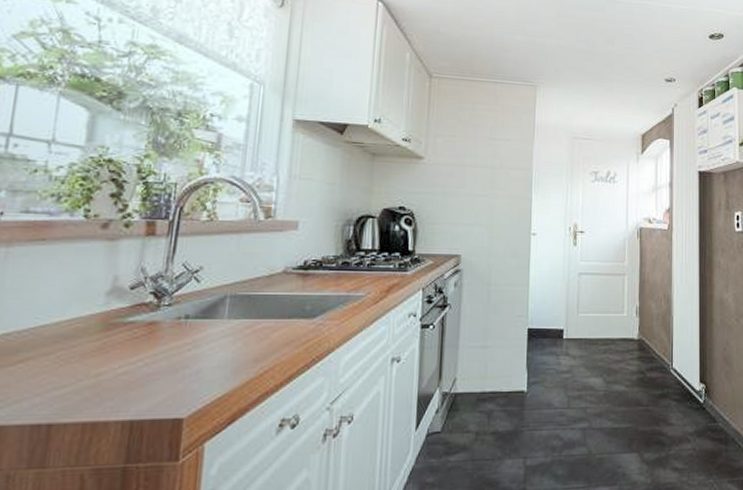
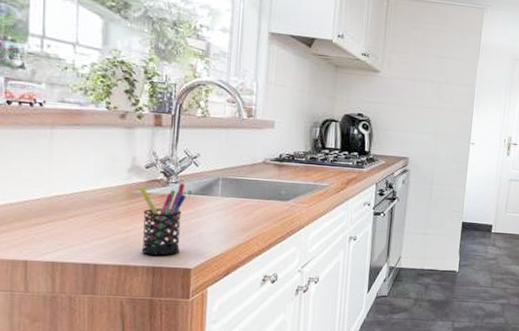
pen holder: none [116,305,182,405] -> present [139,182,186,256]

